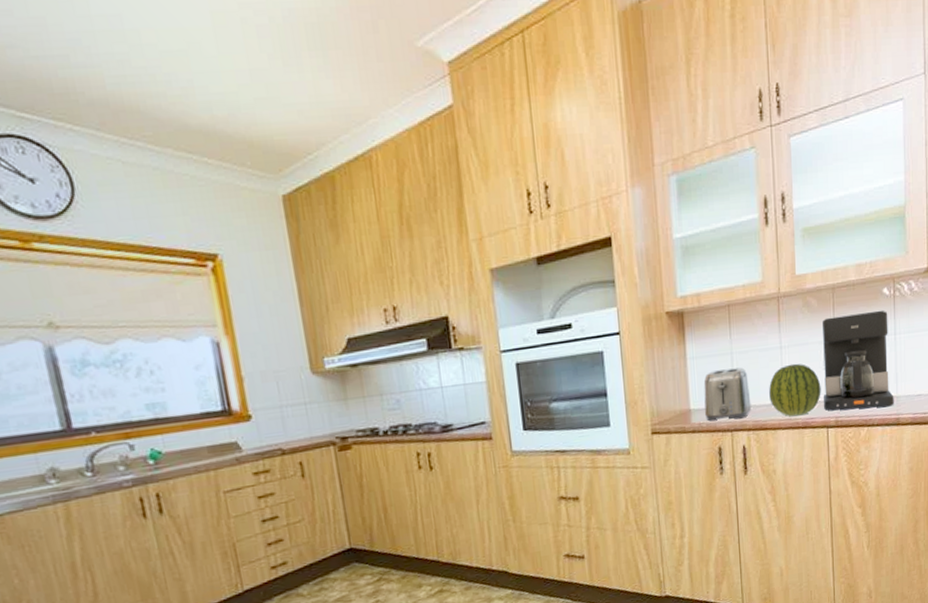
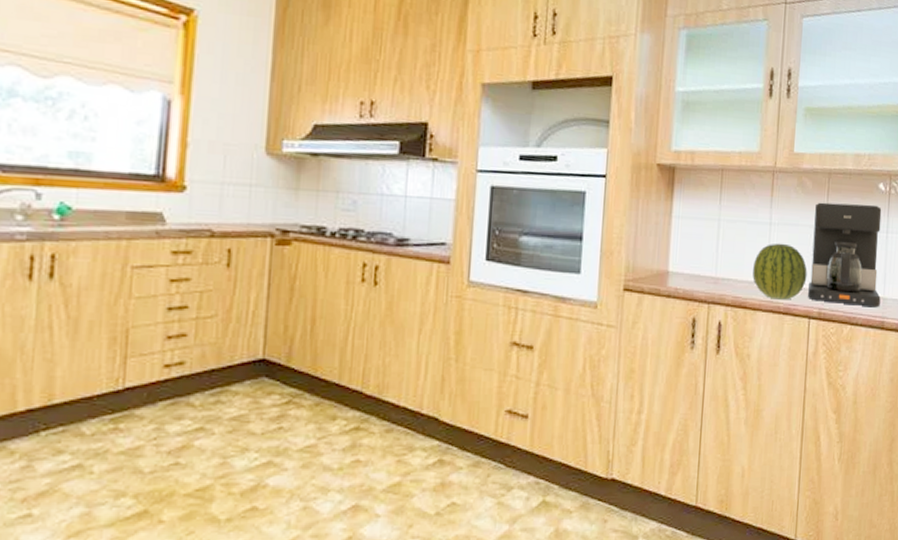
toaster: present [703,367,751,422] -> none [683,235,733,292]

